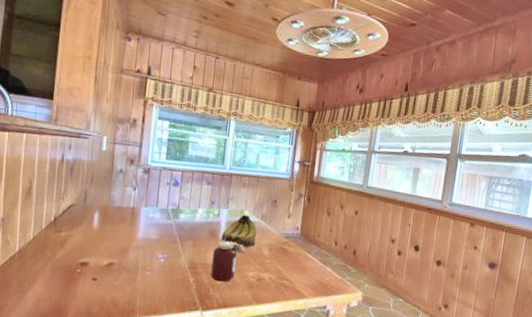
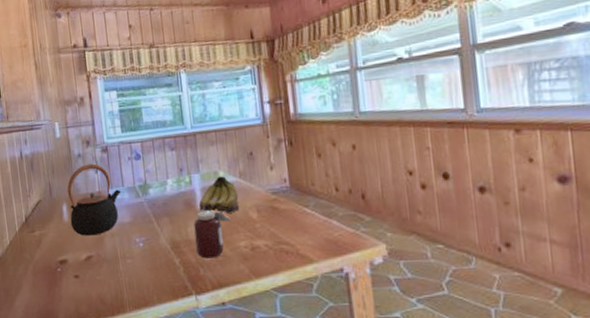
teapot: none [99,180,155,246] -> present [67,163,122,236]

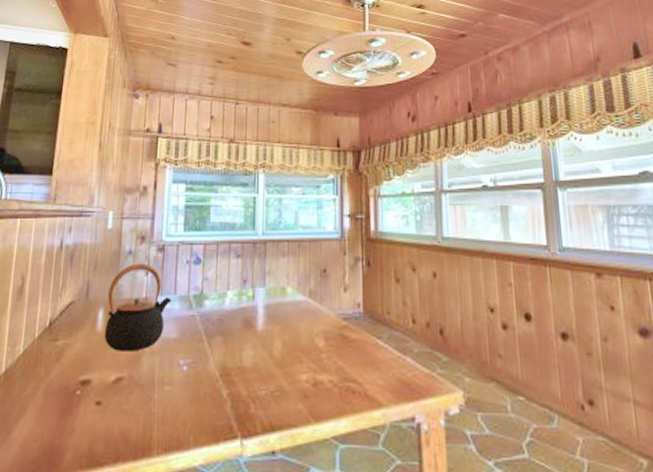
jar: present [193,209,232,259] -> none [250,331,295,392]
fruit: present [199,176,240,213] -> none [260,293,306,338]

